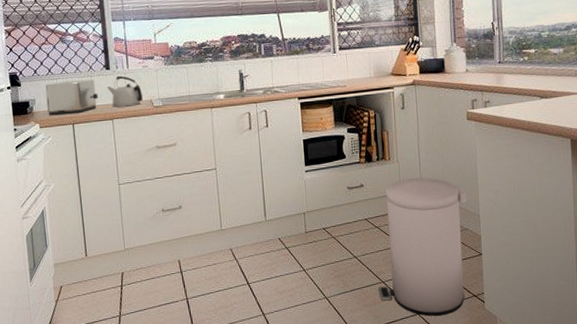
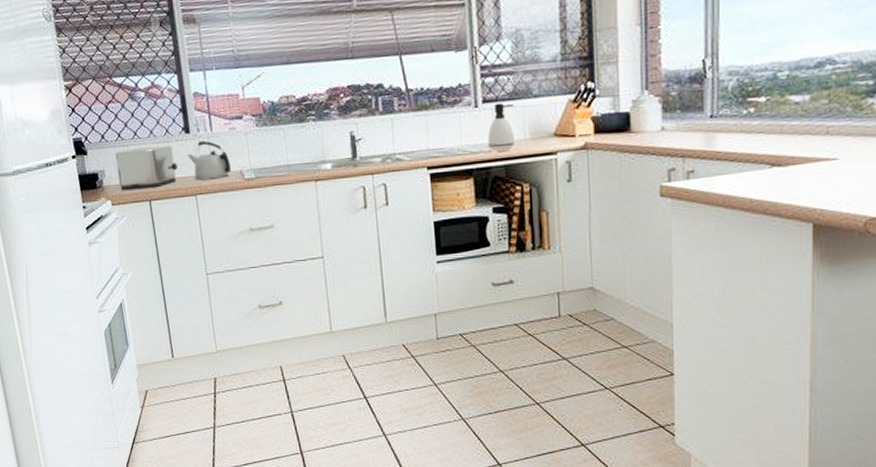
soap dispenser: none [343,50,364,87] -> present [487,103,516,153]
pedal bin: present [378,177,468,316] -> none [531,273,656,449]

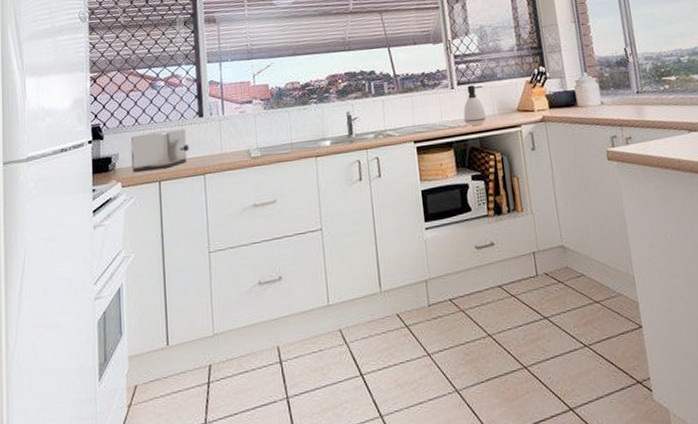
kettle: present [188,140,231,182] -> none [200,123,239,161]

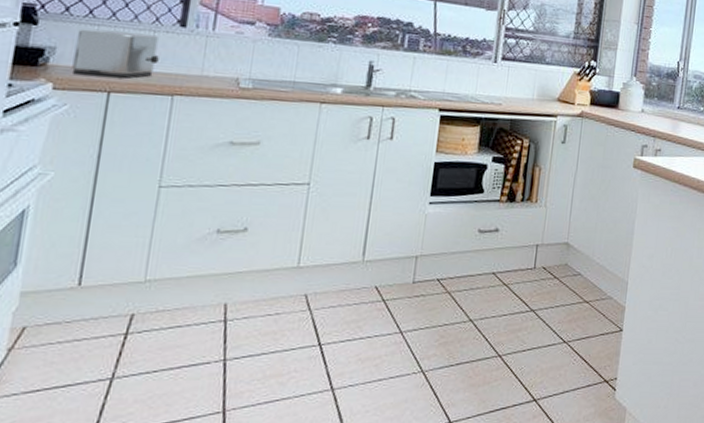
soap dispenser: present [463,85,487,127] -> none [499,62,528,107]

